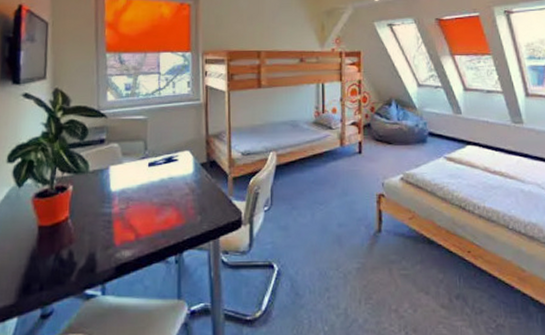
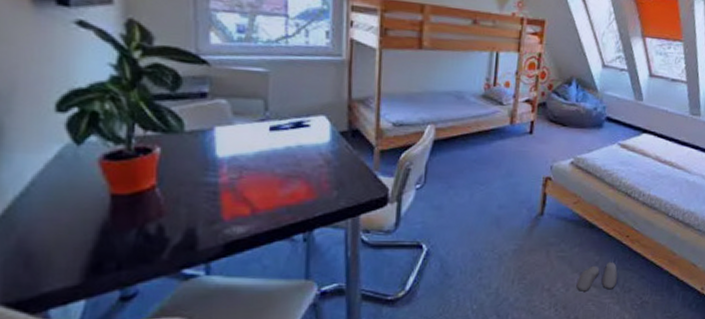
slippers: none [423,279,466,313] -> present [576,262,618,291]

